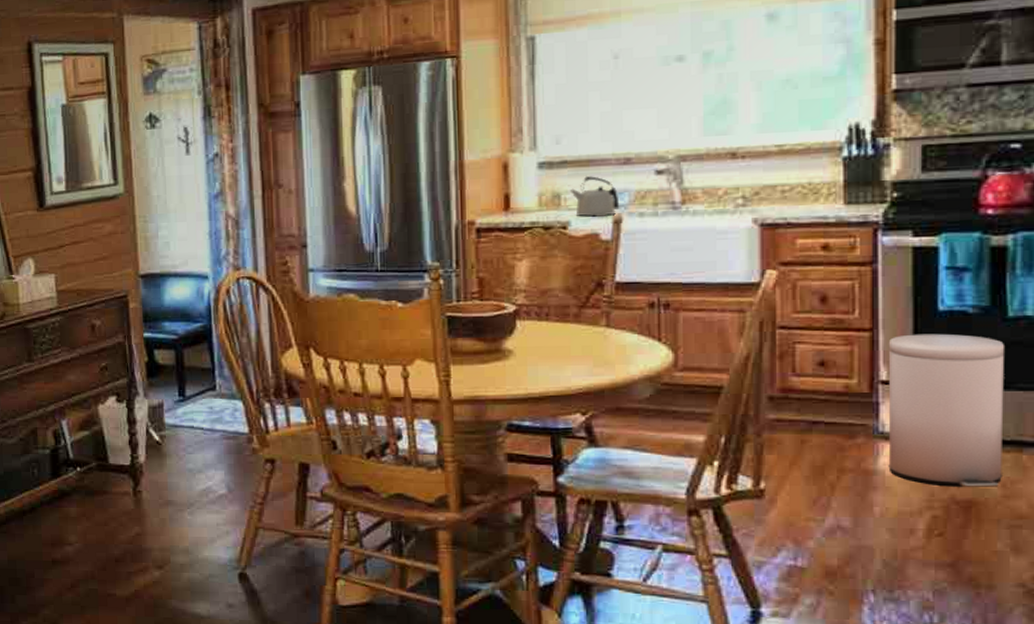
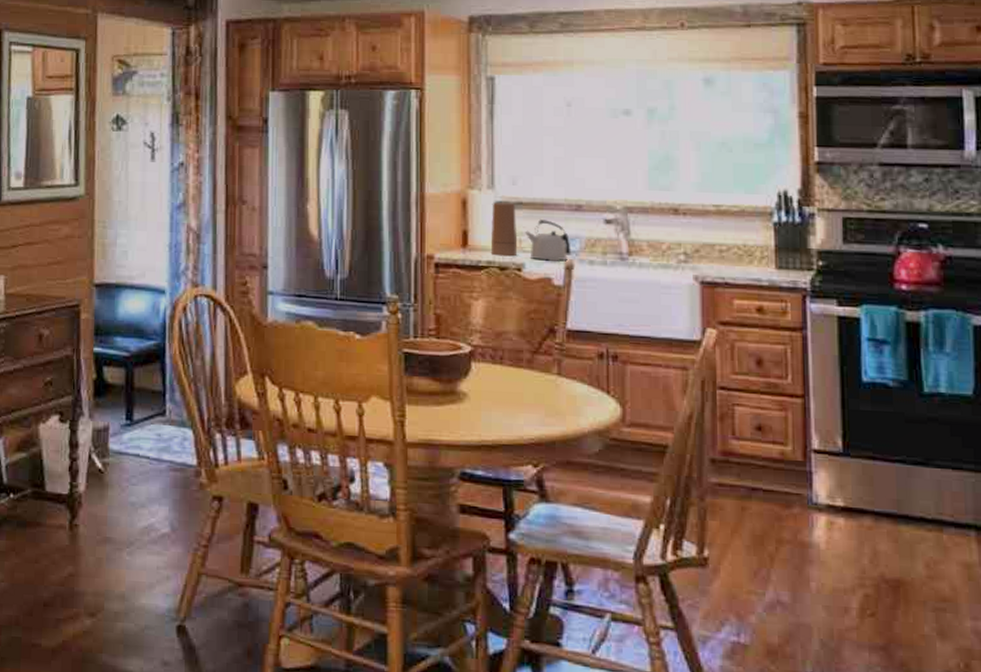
canister: none [534,162,561,217] -> present [492,202,516,257]
pedal bin: present [888,333,1006,488] -> none [818,403,926,567]

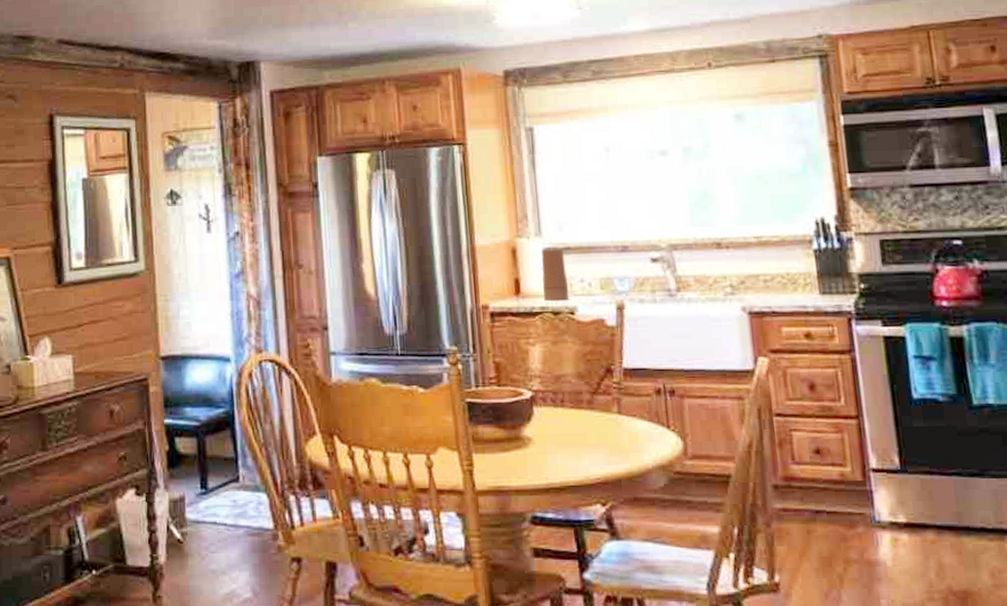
kettle: present [525,219,571,261] -> none [575,263,622,303]

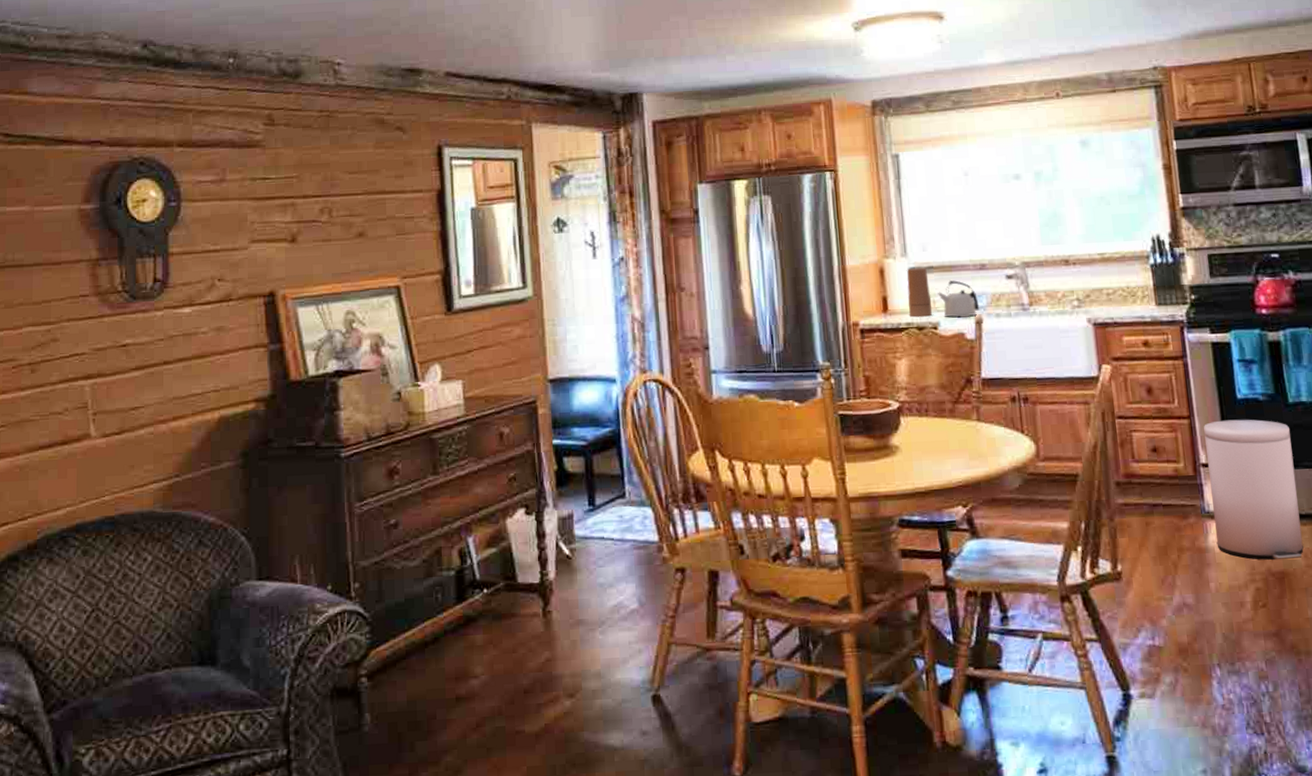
kettle: none [575,263,622,303] -> present [938,280,980,318]
pedal bin: none [873,421,990,578] -> present [1203,419,1304,560]

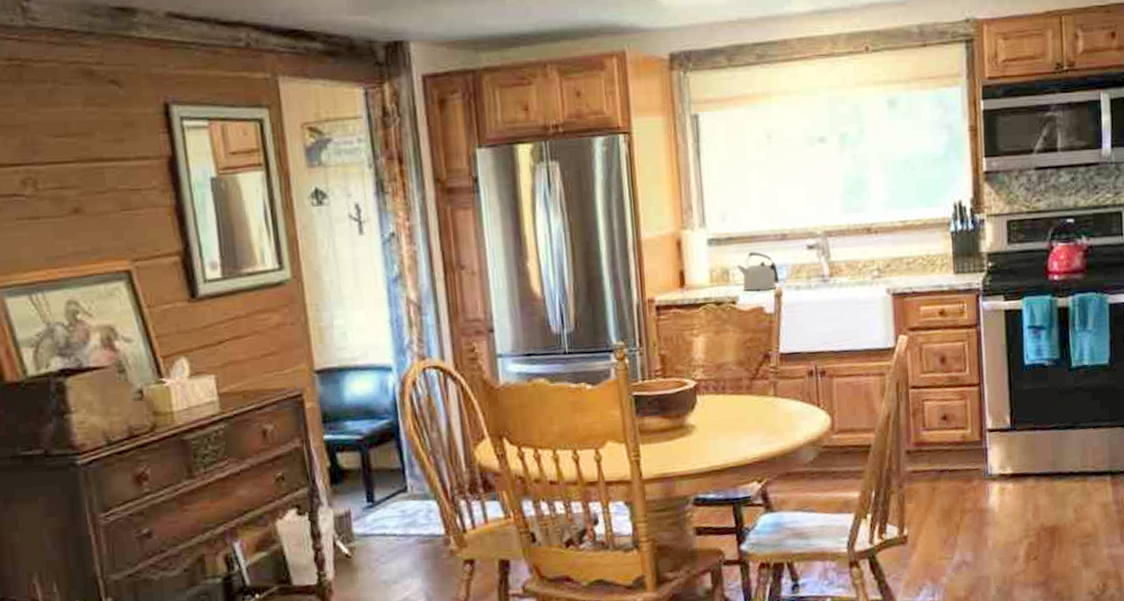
canister: present [907,268,932,318] -> none [705,239,730,292]
pedal bin: present [1203,419,1304,560] -> none [991,384,1074,517]

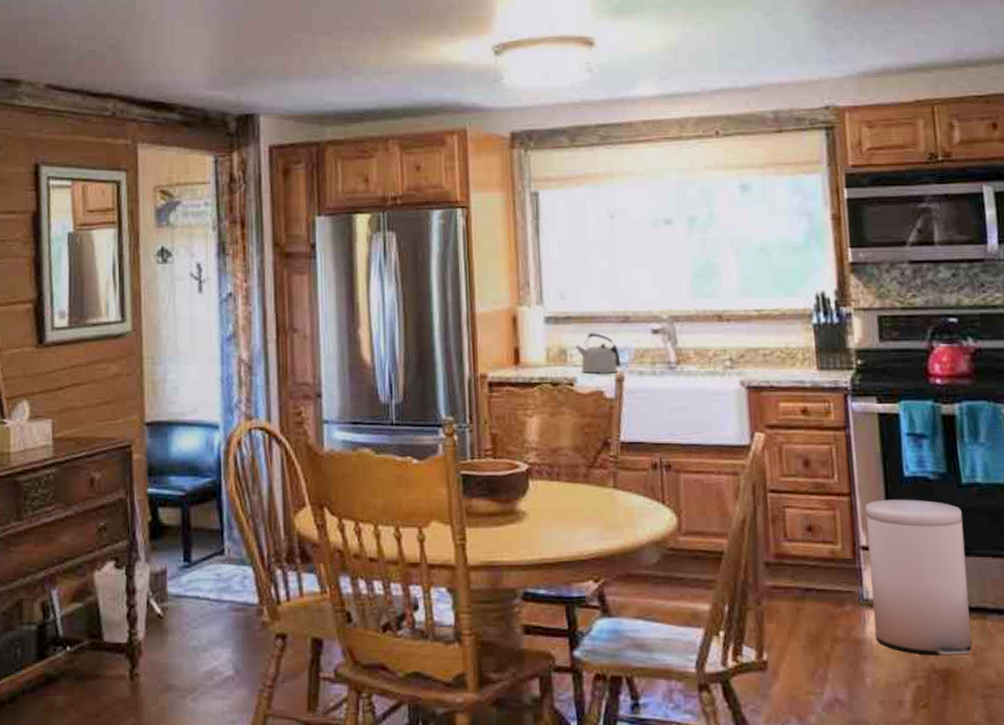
pedal bin: none [991,384,1074,517] -> present [865,499,972,657]

